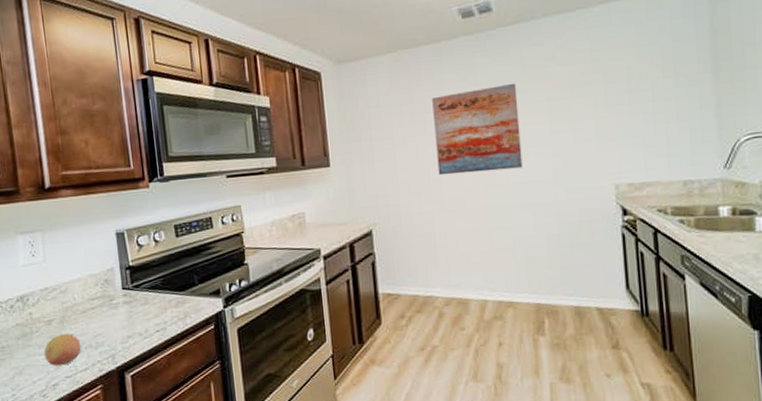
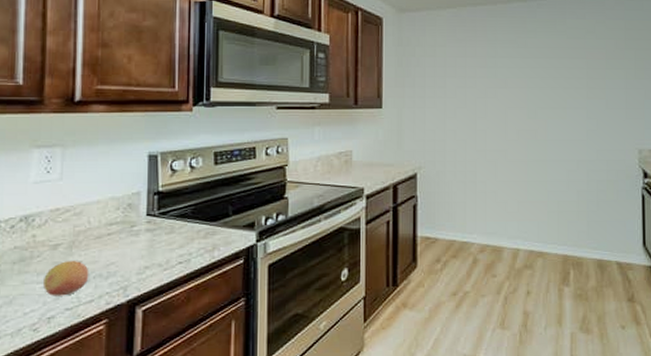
wall art: present [432,83,523,176] -> none [484,49,561,127]

